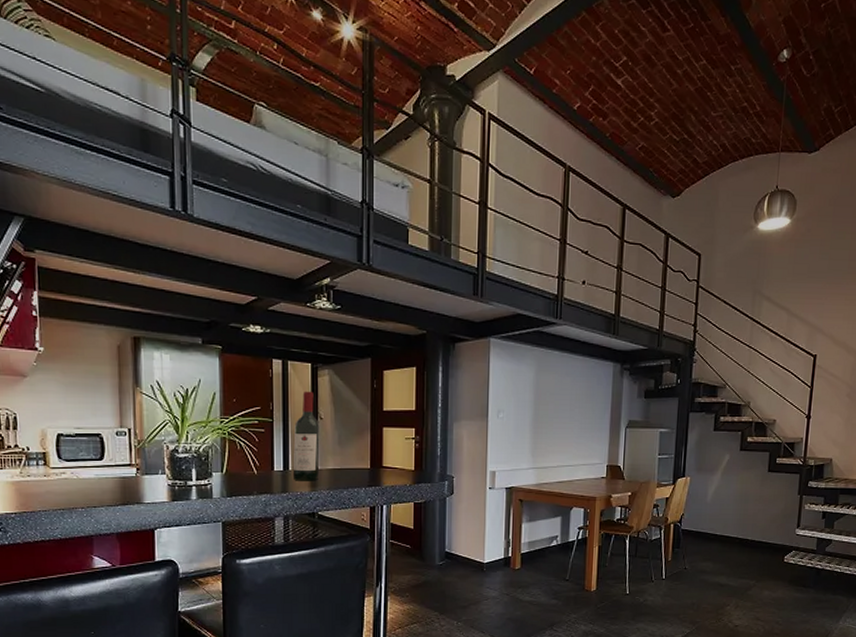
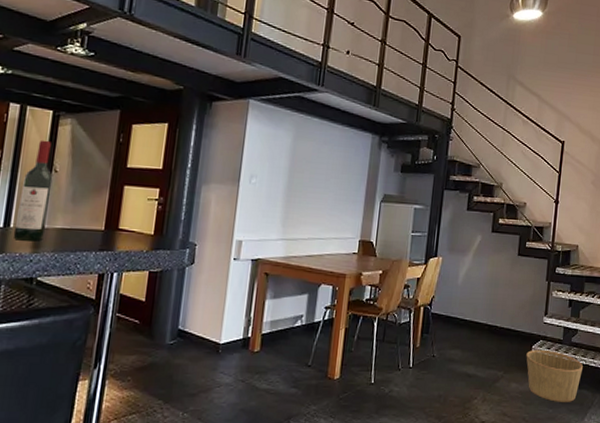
basket: none [778,559,837,607] -> present [526,349,583,402]

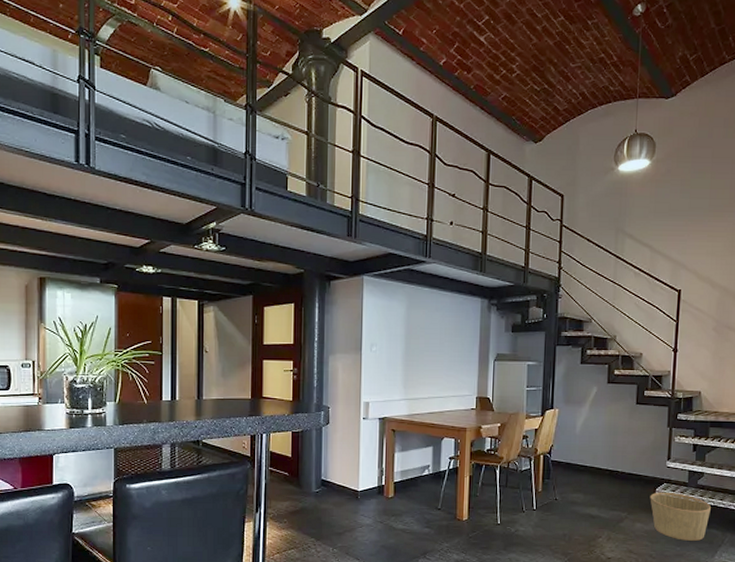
wine bottle: present [13,139,53,242] -> none [179,326,205,411]

